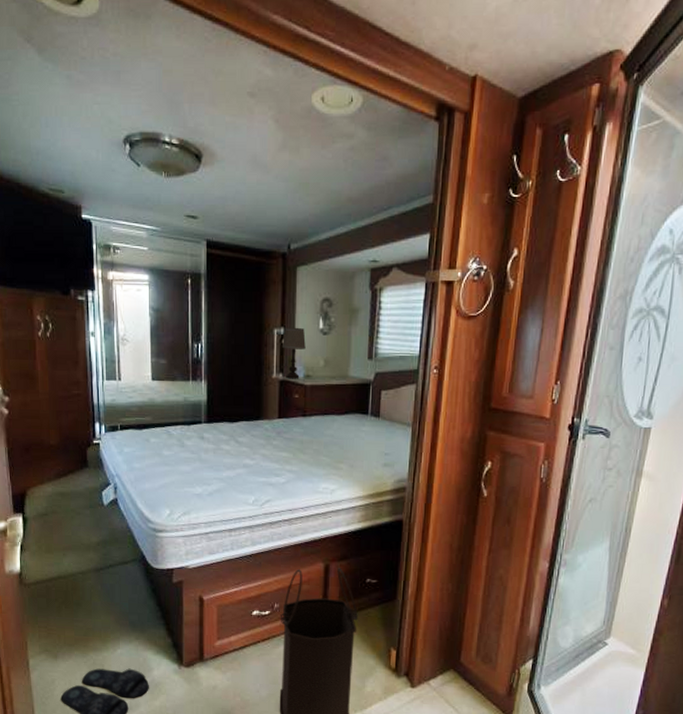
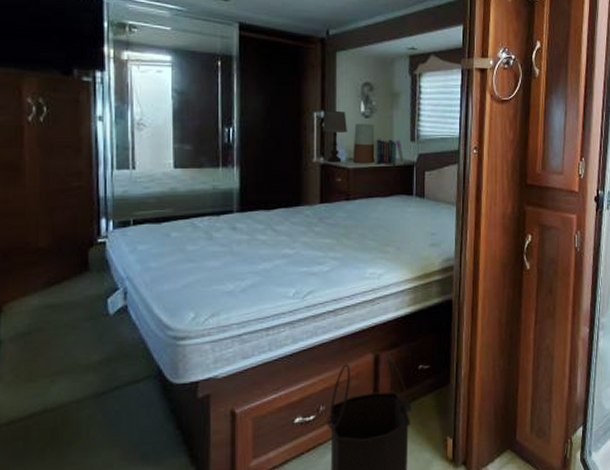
vase: none [310,340,333,381] -> present [353,124,375,164]
books: none [330,355,362,384] -> present [374,138,405,165]

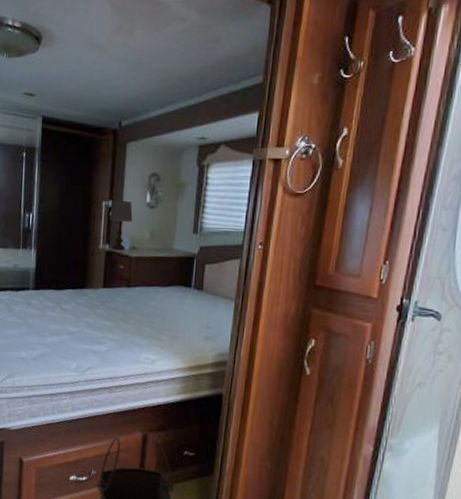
vase: present [353,124,375,164] -> none [135,214,159,254]
books: present [374,138,405,165] -> none [155,229,186,257]

